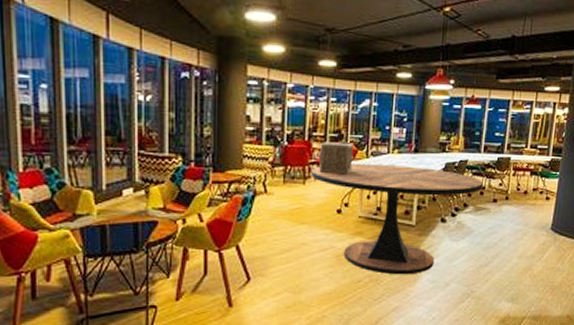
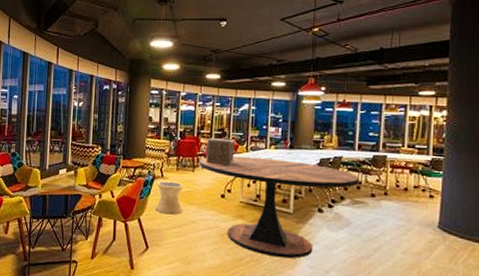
side table: none [258,197,292,238] -> present [156,180,183,215]

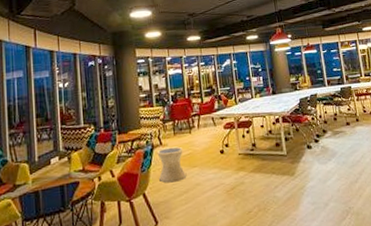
dining table: present [198,156,359,259] -> none [193,105,335,202]
decorative cube: present [206,138,235,165] -> none [198,94,226,122]

